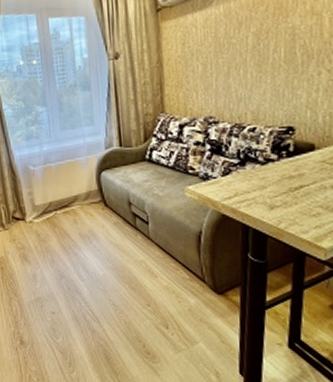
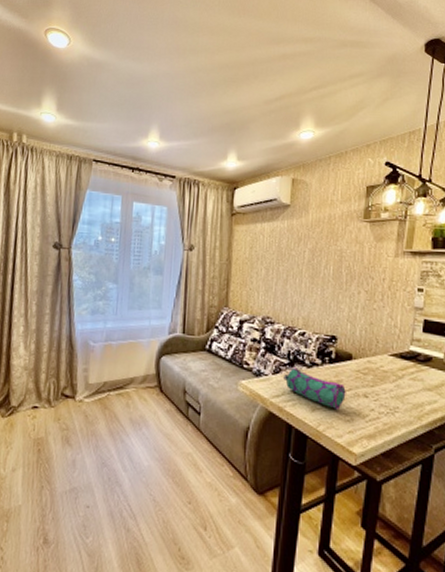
pencil case: none [234,166,310,205] -> present [283,367,346,410]

